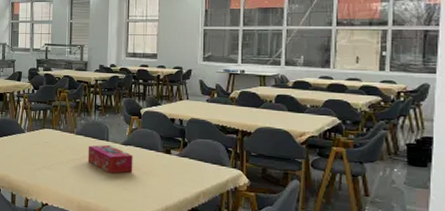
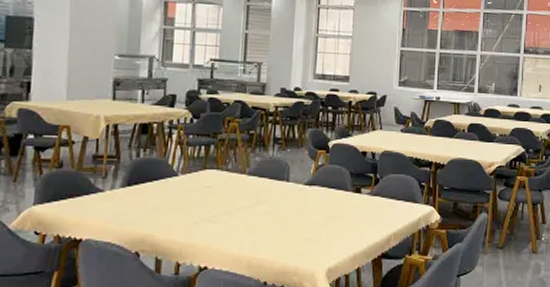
tissue box: present [87,145,133,174] -> none [262,187,318,222]

